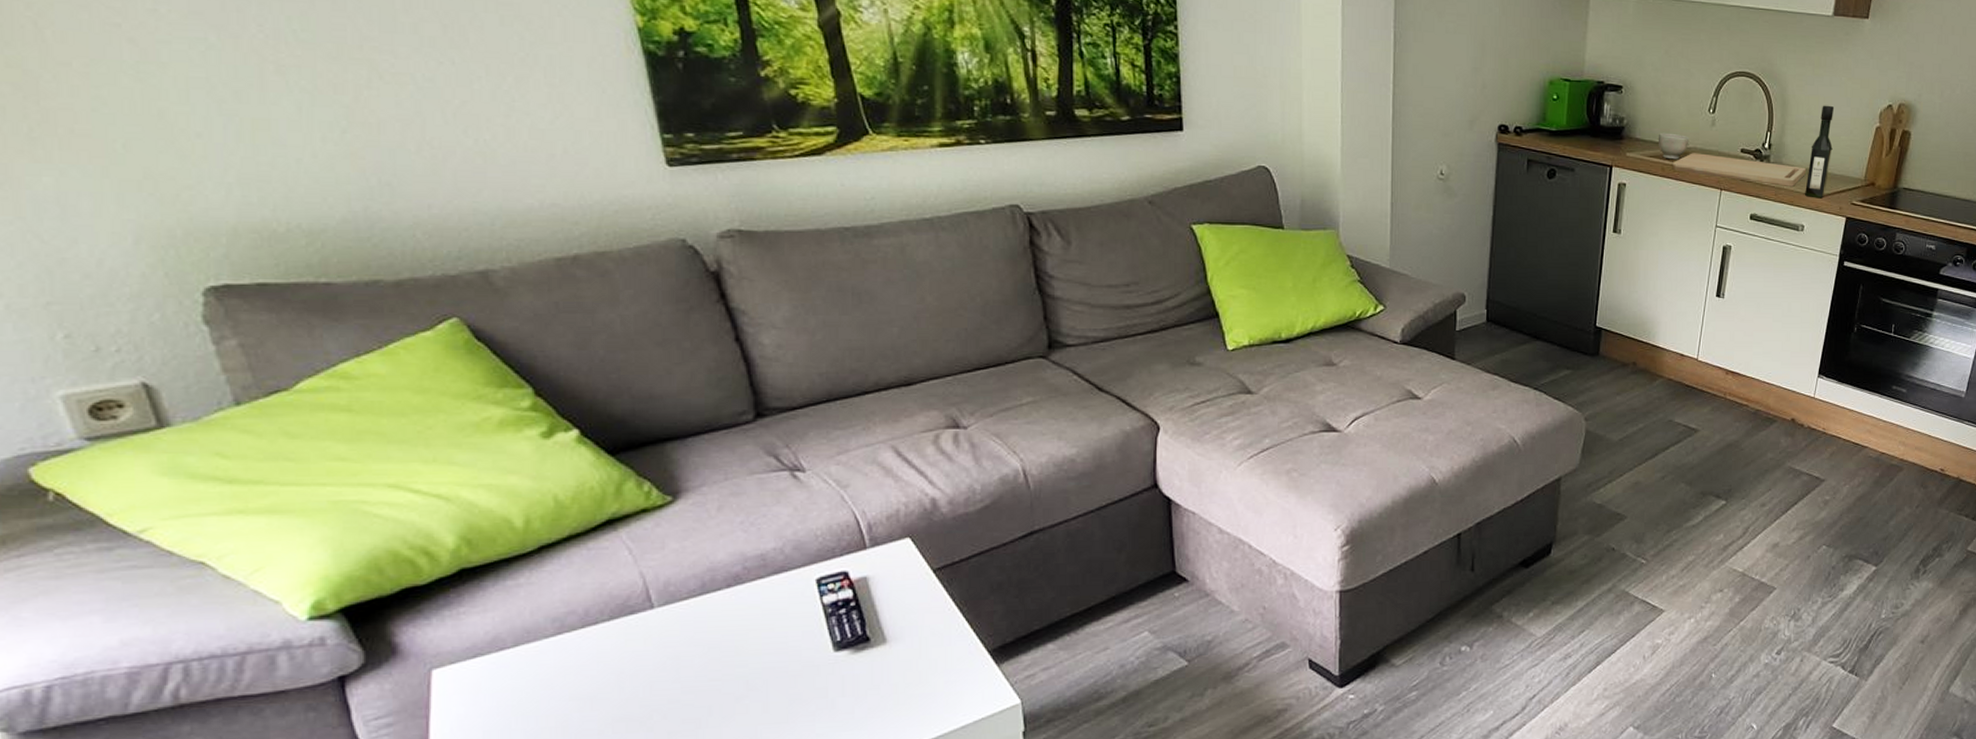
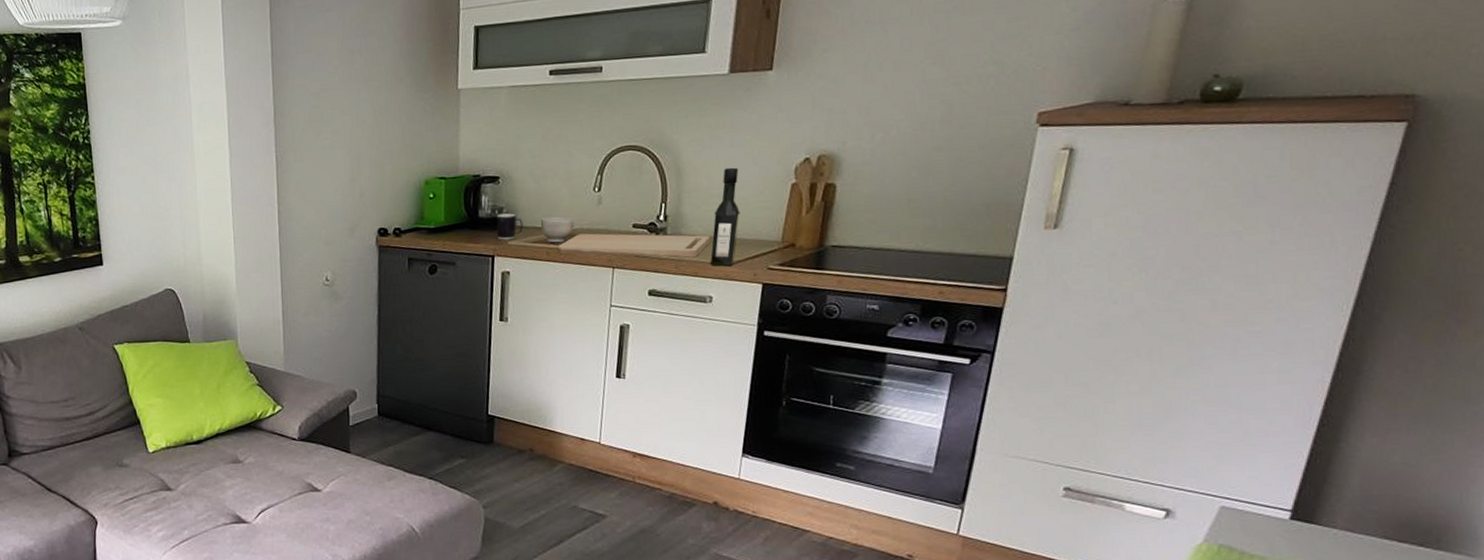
mug: none [1616,124,1642,152] -> present [496,213,523,241]

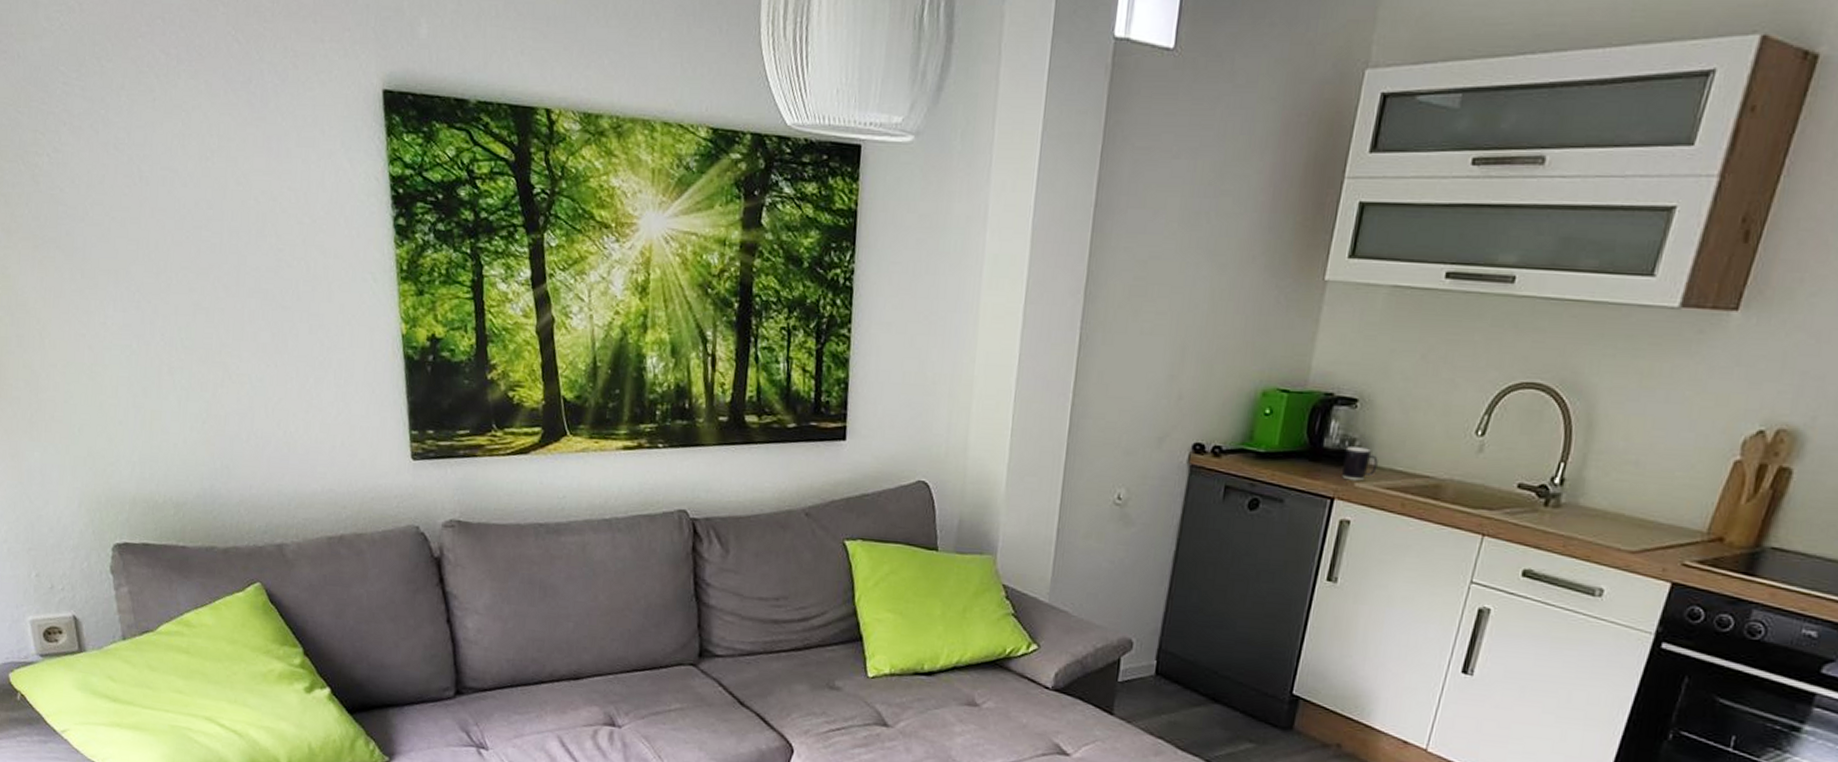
bowl: present [540,217,575,243] -> none [1399,458,1445,494]
cutting board: present [557,233,710,258] -> none [1415,486,1614,537]
bottle: present [710,167,740,267] -> none [1609,428,1669,555]

